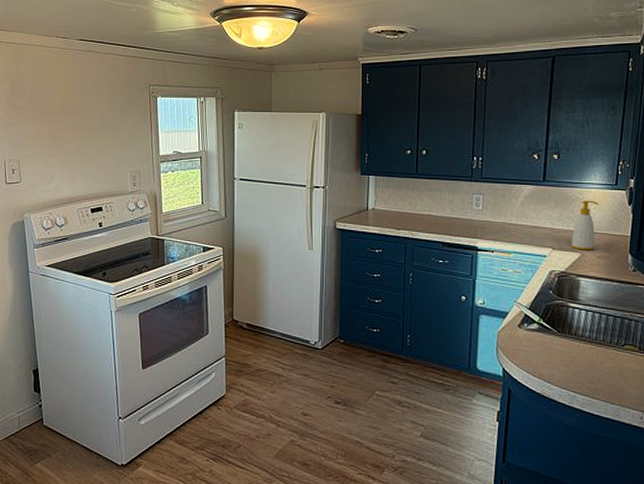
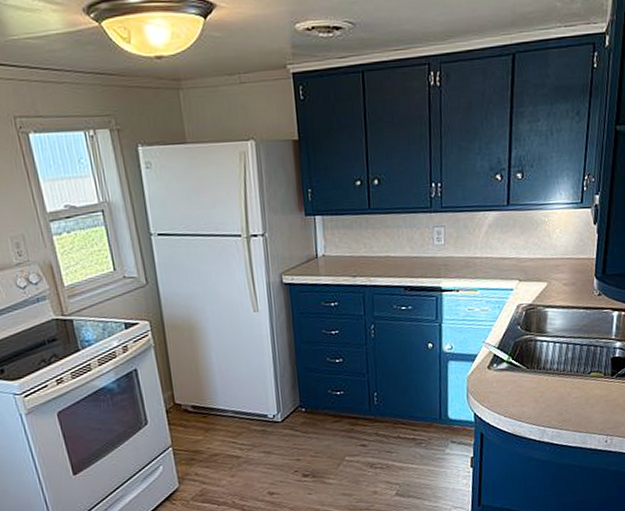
soap bottle: present [570,200,599,250] -> none [537,222,565,279]

